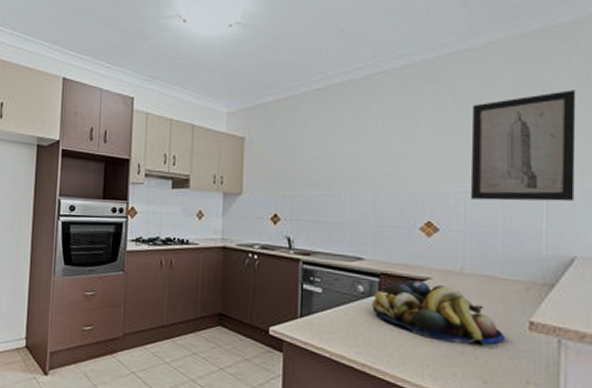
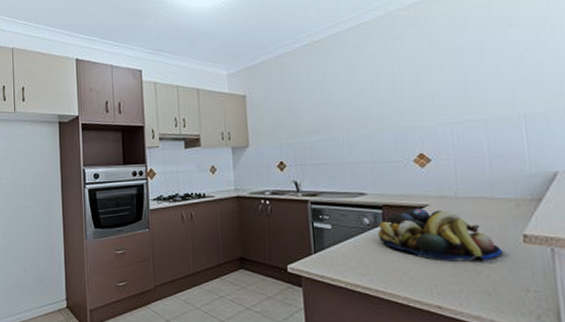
wall art: present [470,90,576,202] -> none [447,21,551,129]

